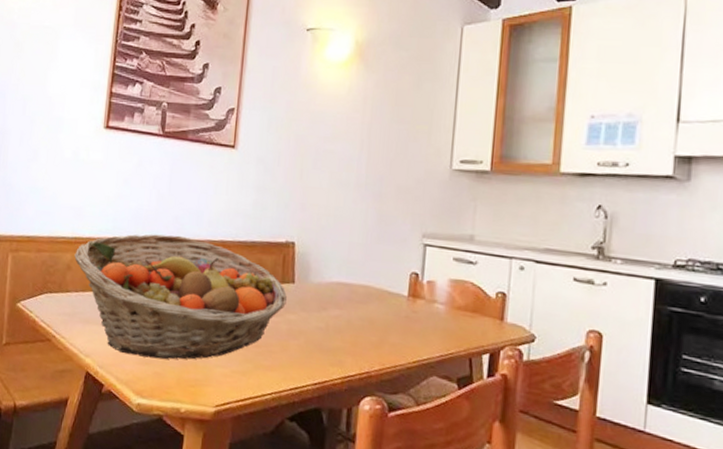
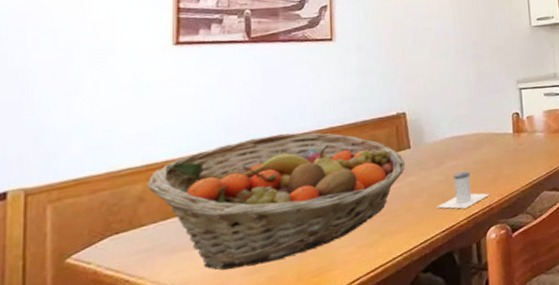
salt shaker: none [312,324,370,367] -> present [437,171,490,209]

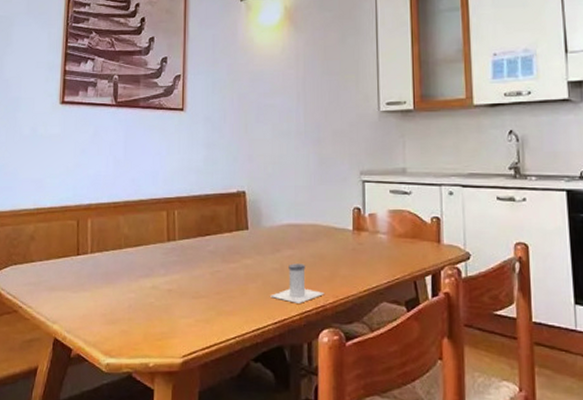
fruit basket: present [147,132,405,270] -> none [37,196,242,317]

